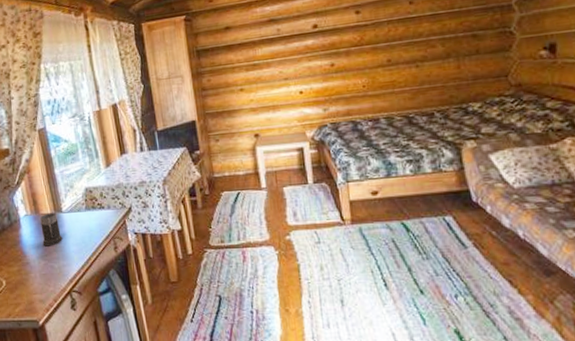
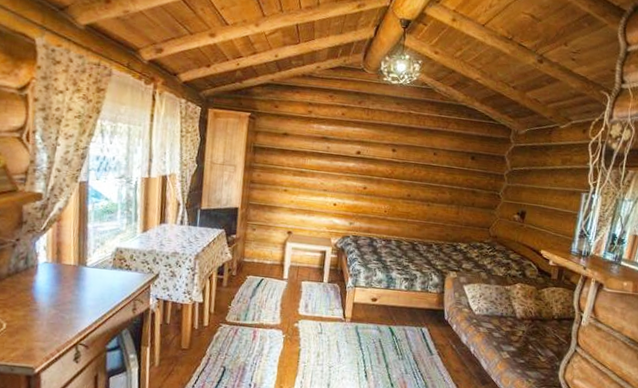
mug: present [40,213,63,246] -> none [58,264,81,297]

